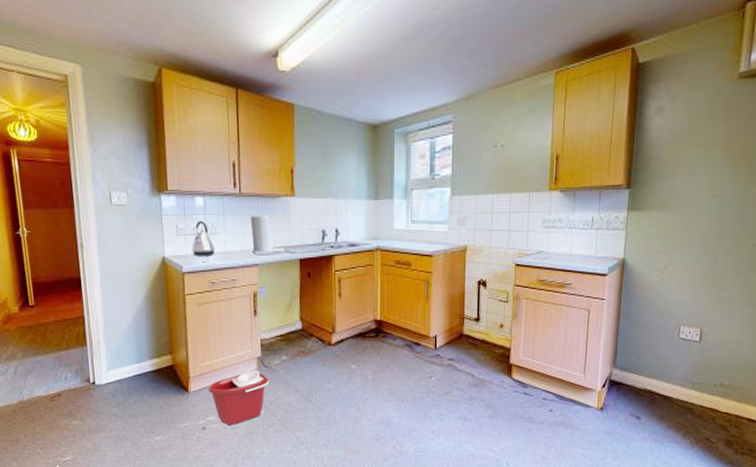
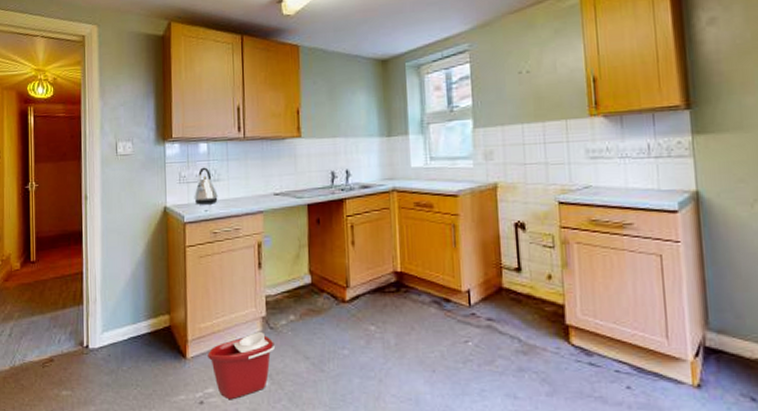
paper towel: present [250,215,285,256] -> none [254,159,292,202]

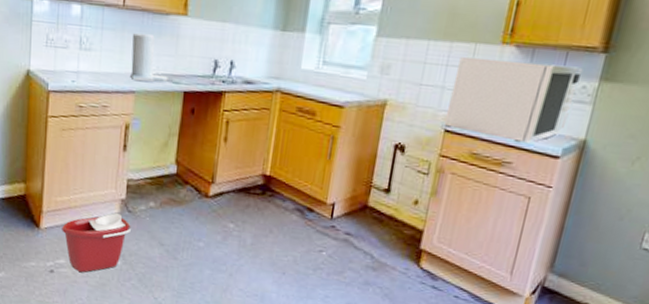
kettle: present [194,167,218,205] -> none [61,32,88,76]
paper towel: none [254,159,292,202] -> present [130,33,168,83]
microwave: none [554,125,674,204] -> present [443,57,584,145]

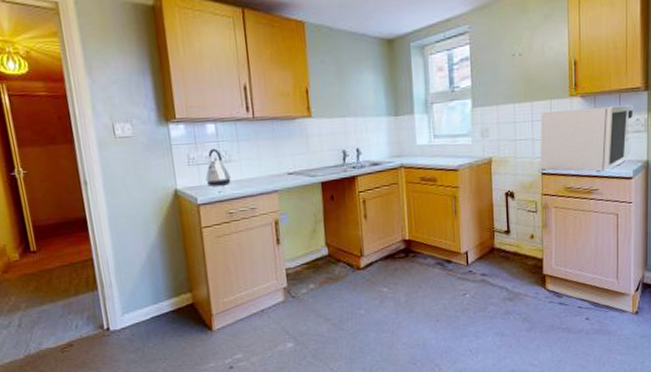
kettle: none [61,32,88,76] -> present [205,148,231,186]
bucket: present [62,213,132,273] -> none [233,301,298,363]
paper towel: present [130,33,168,83] -> none [265,139,305,181]

